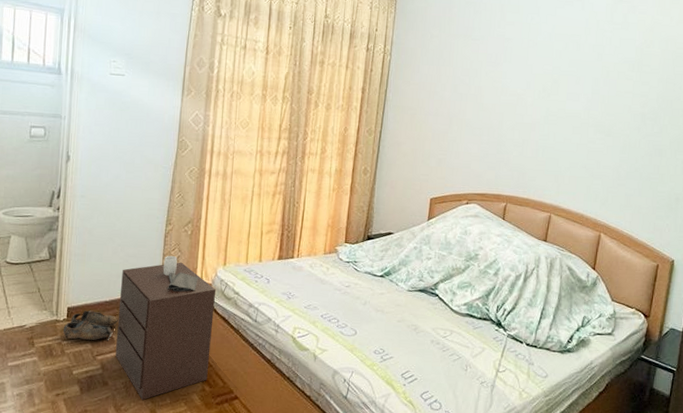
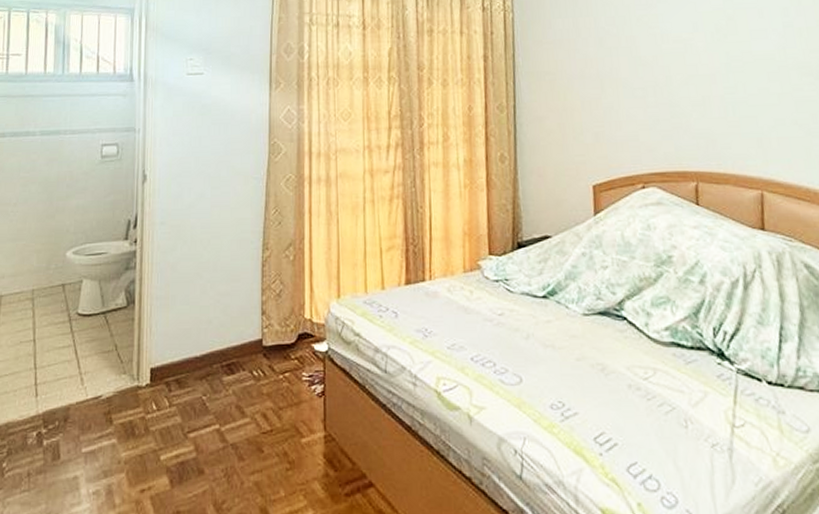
shoe: present [63,310,119,342] -> none [146,370,213,412]
nightstand: present [115,255,216,400] -> none [212,289,331,493]

